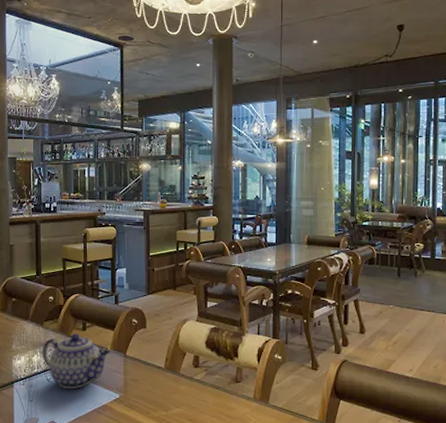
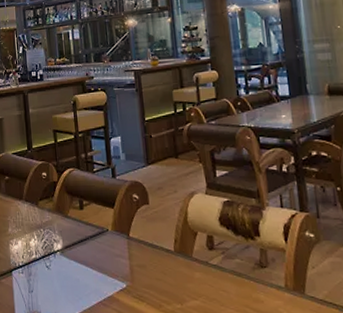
teapot: present [42,333,110,389] -> none [39,213,111,277]

